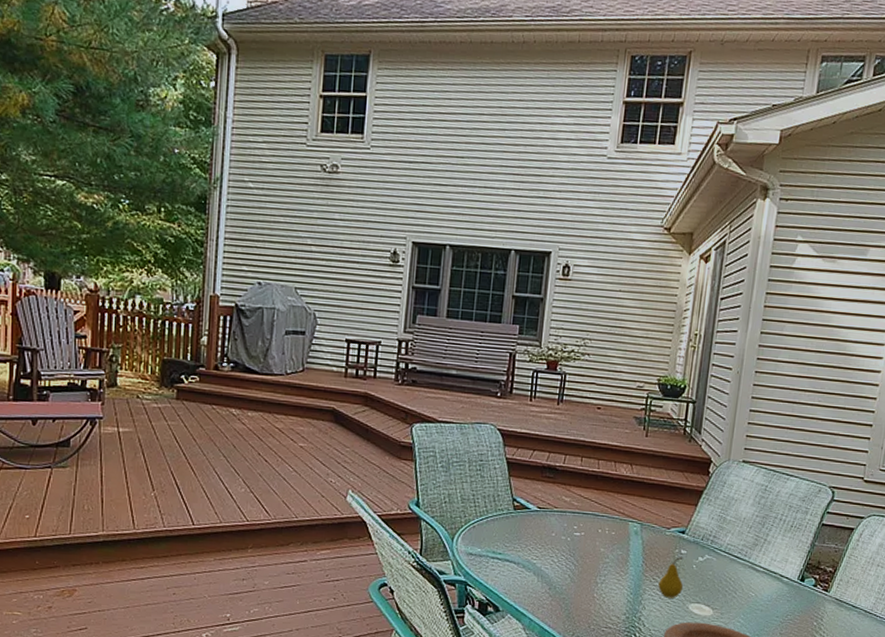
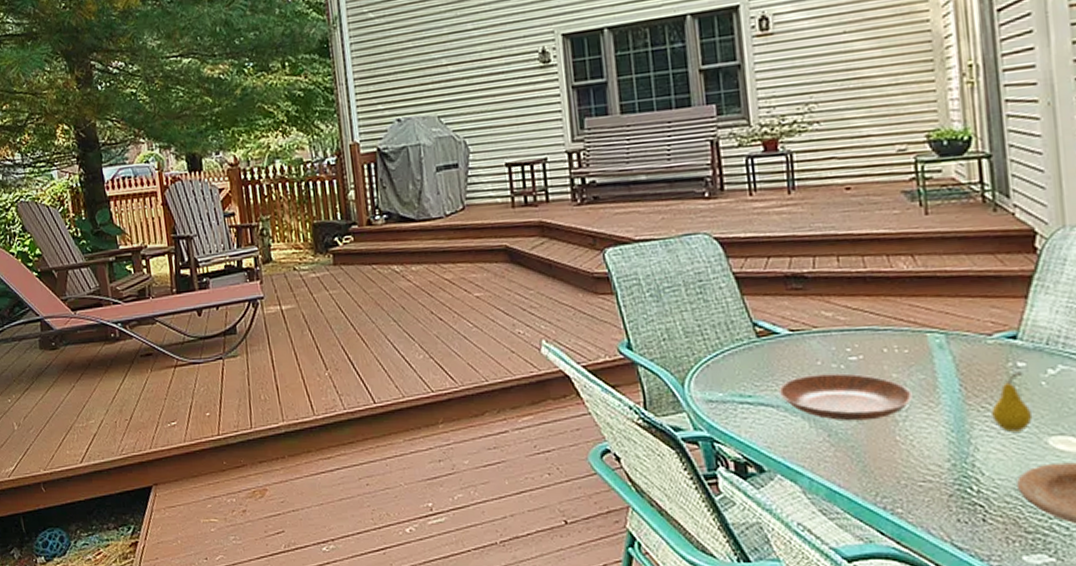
bowl: none [521,542,611,581] -> present [778,373,912,422]

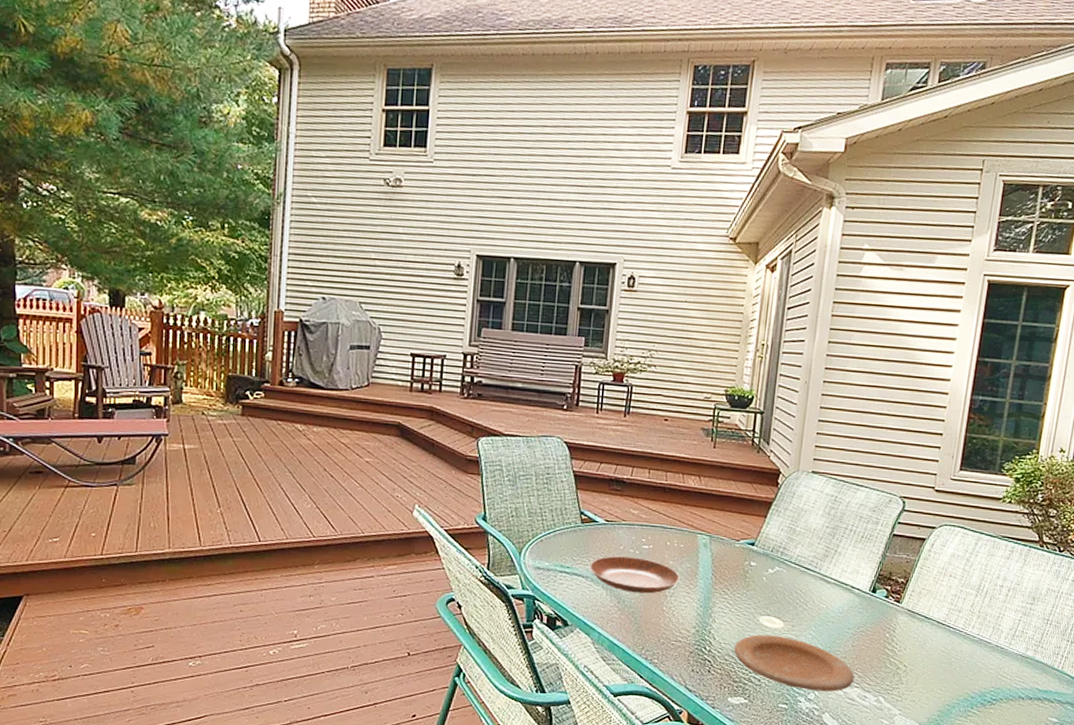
fruit: present [991,372,1033,432] -> none [728,569,754,611]

